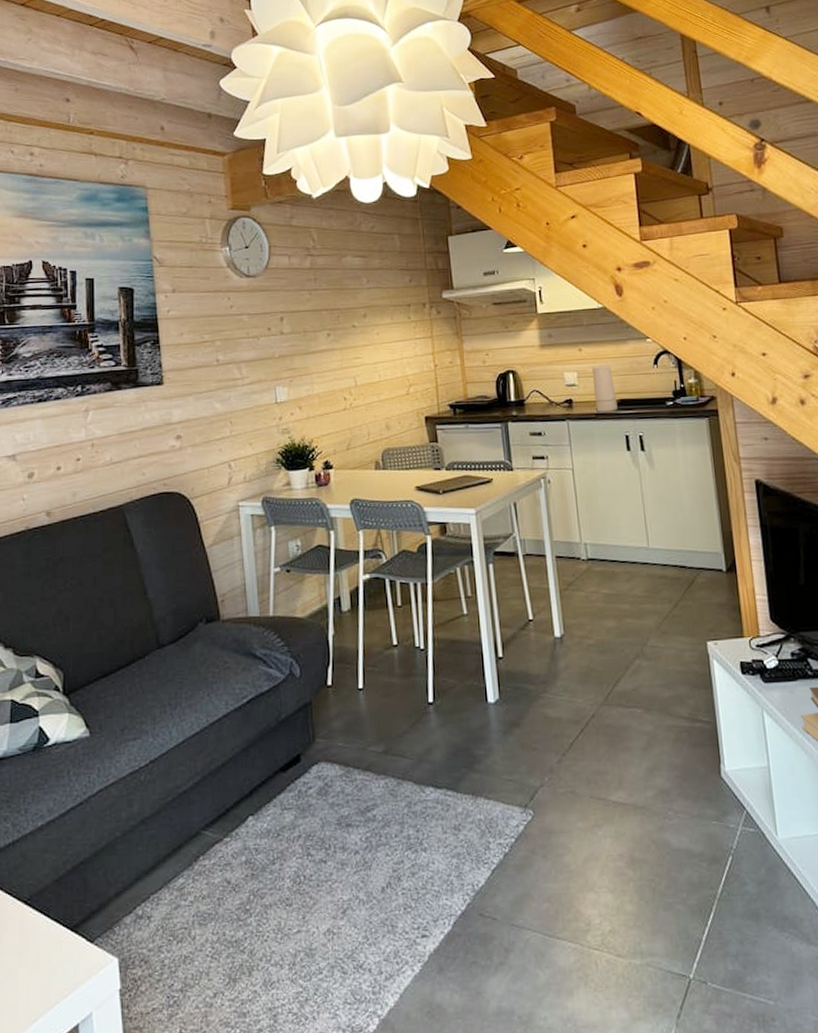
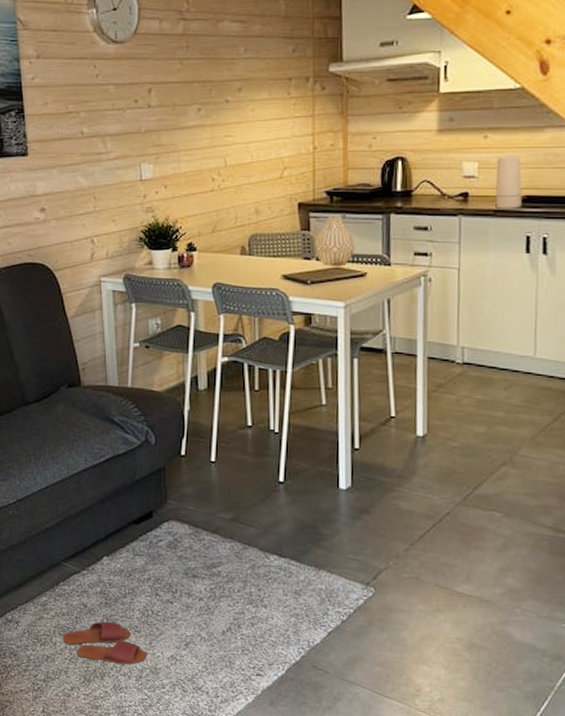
slippers: none [204,897,300,951] -> present [63,621,146,665]
vase: none [443,426,480,475] -> present [315,215,355,266]

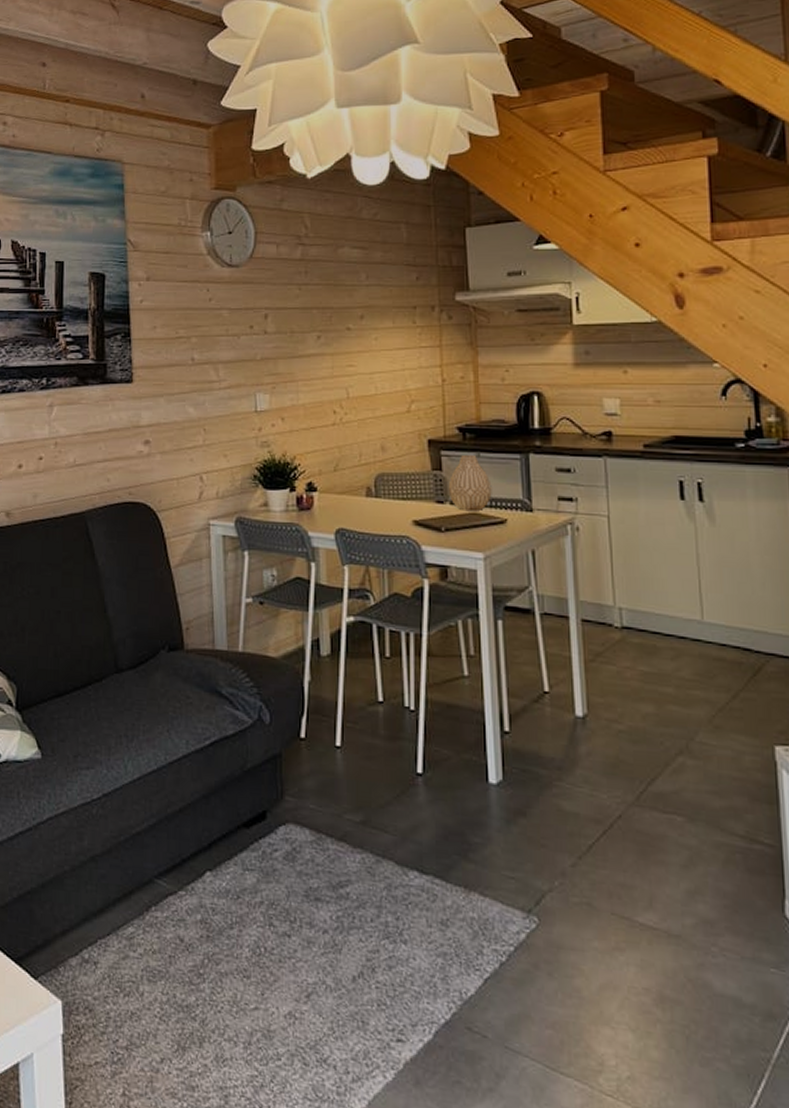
slippers: present [63,621,146,665] -> none [153,962,257,1025]
canister: present [495,156,523,210] -> none [640,393,671,451]

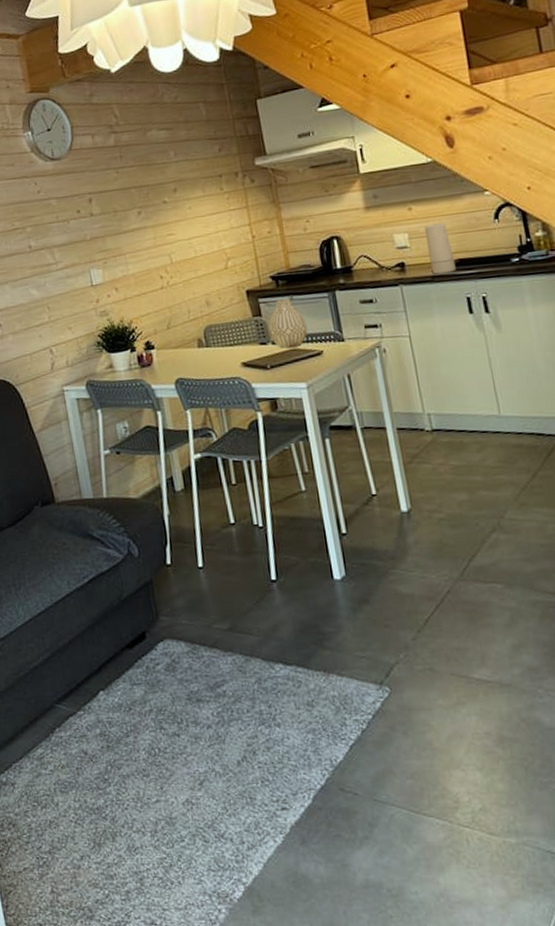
canister: none [640,393,671,451] -> present [425,223,456,275]

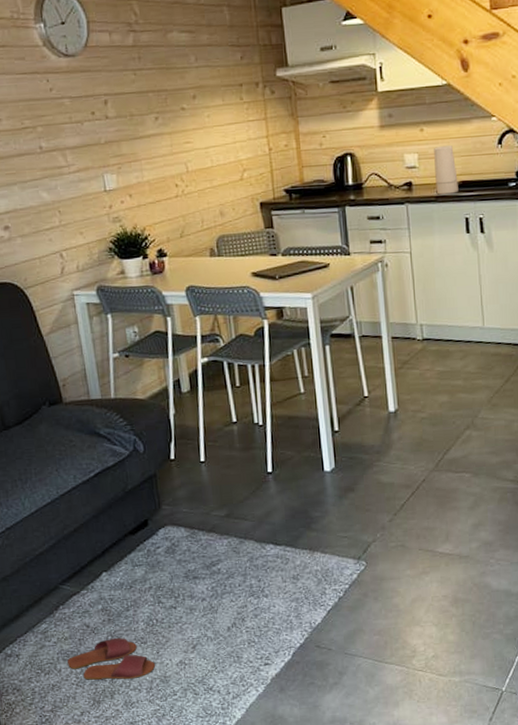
slippers: none [65,768,159,818] -> present [67,637,155,680]
vase: present [268,298,308,349] -> none [279,212,316,261]

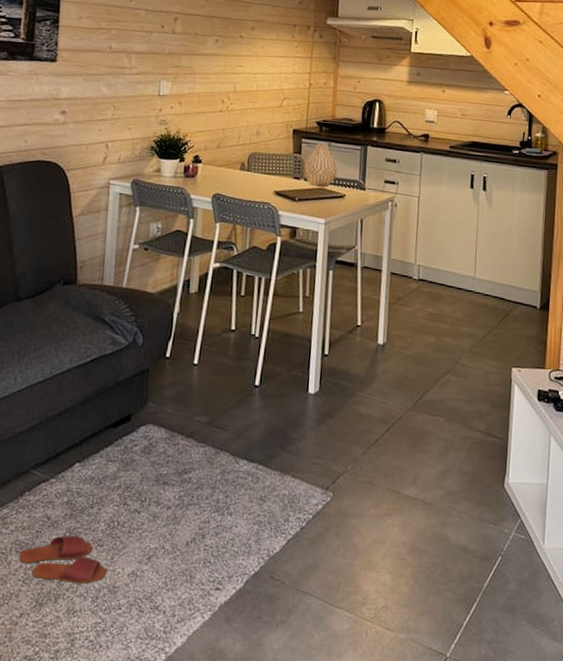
vase: none [279,212,316,261] -> present [304,143,337,187]
canister: present [434,145,459,196] -> none [449,107,469,152]

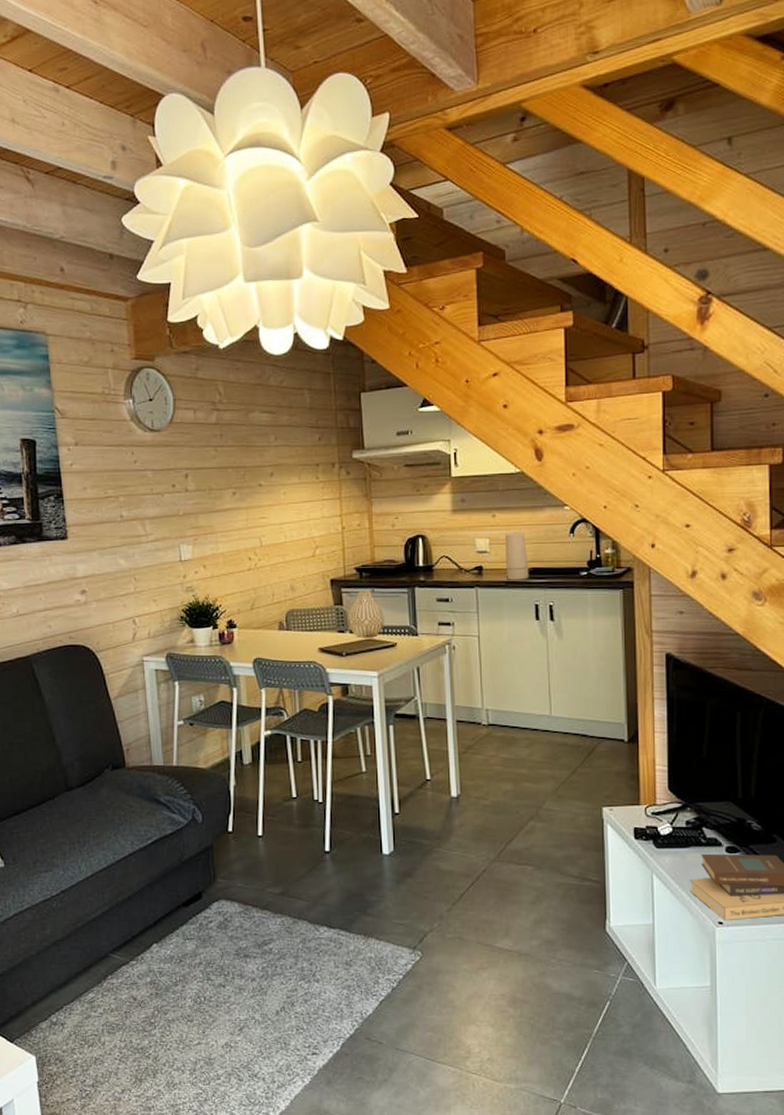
slippers: present [19,535,107,584] -> none [112,1013,200,1058]
canister: none [449,107,469,152] -> present [505,532,529,581]

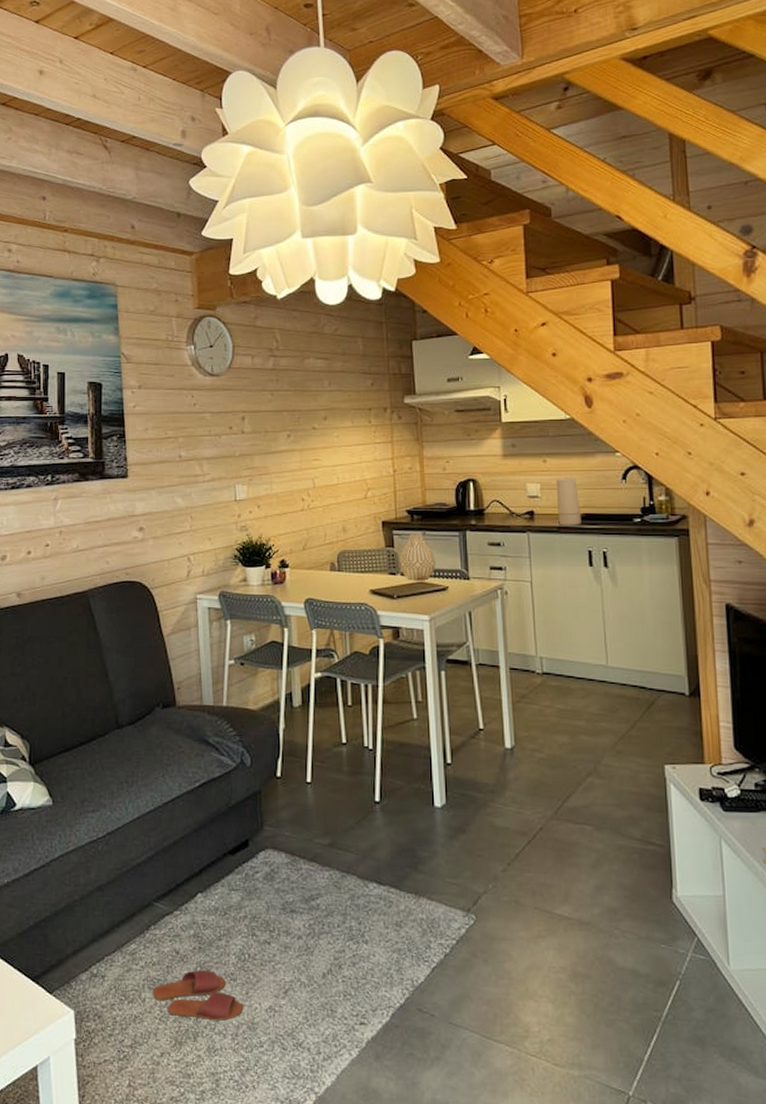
slippers: none [112,1013,200,1058] -> present [153,969,243,1021]

